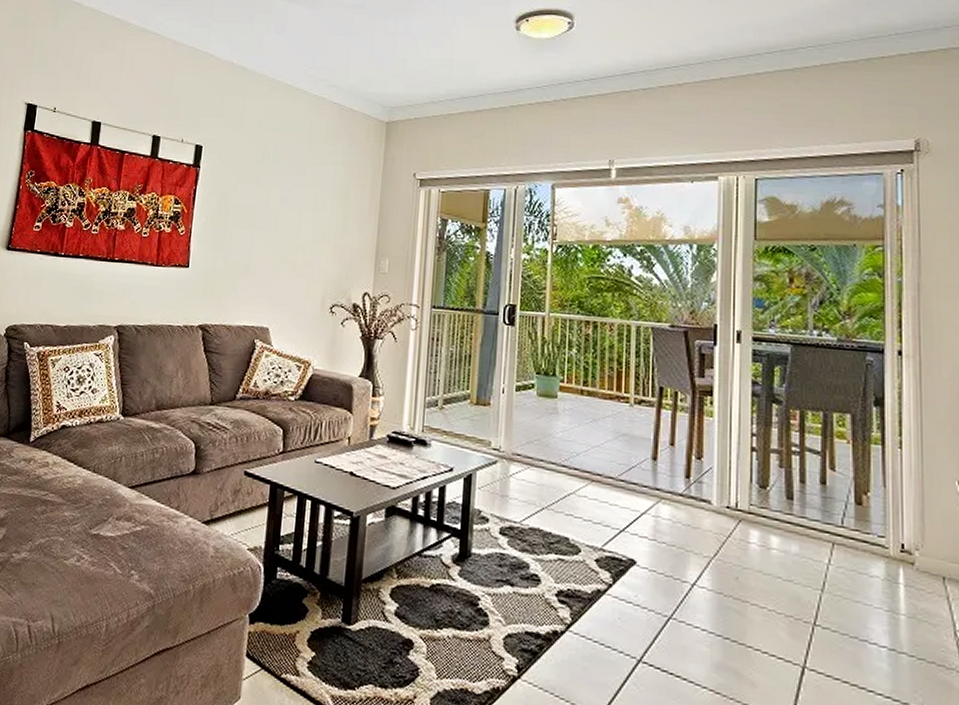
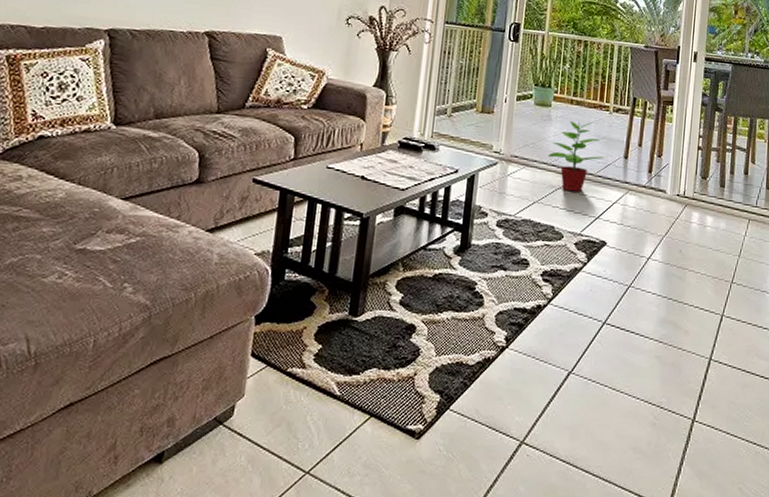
potted plant: none [556,414,627,499] -> present [548,120,605,192]

